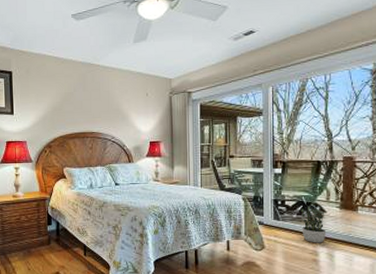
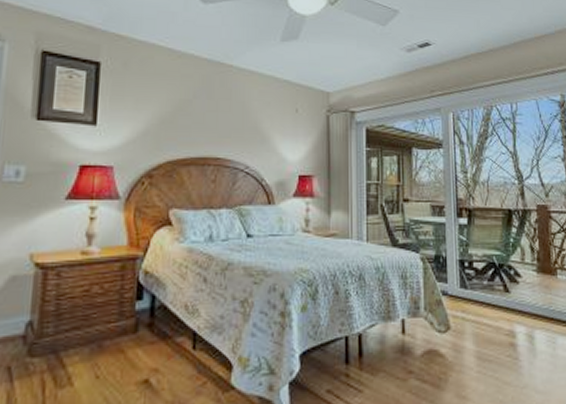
potted plant: present [299,206,328,243] -> none [490,268,524,320]

